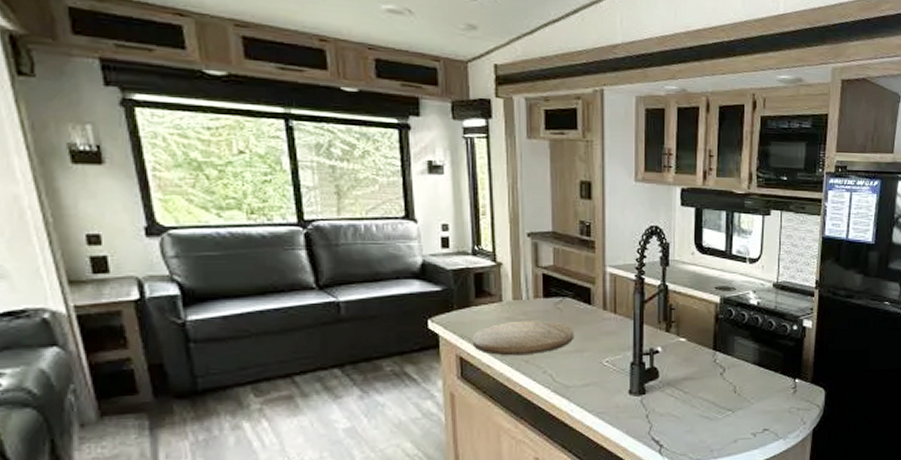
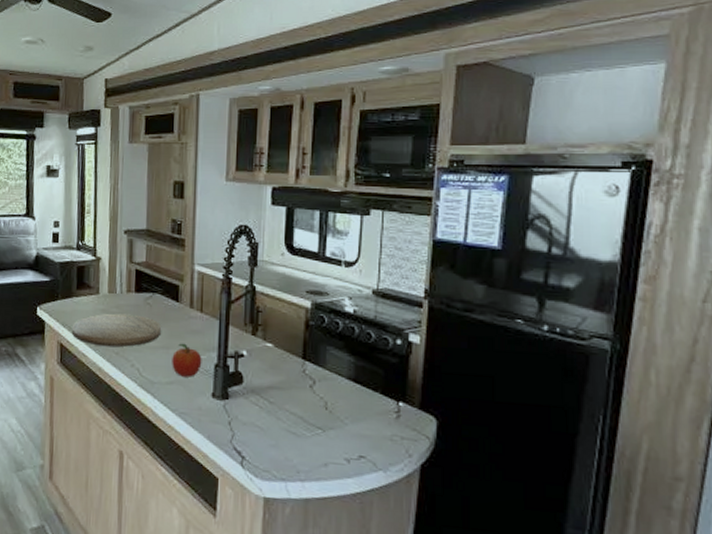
fruit: none [587,345,618,378] -> present [172,343,202,377]

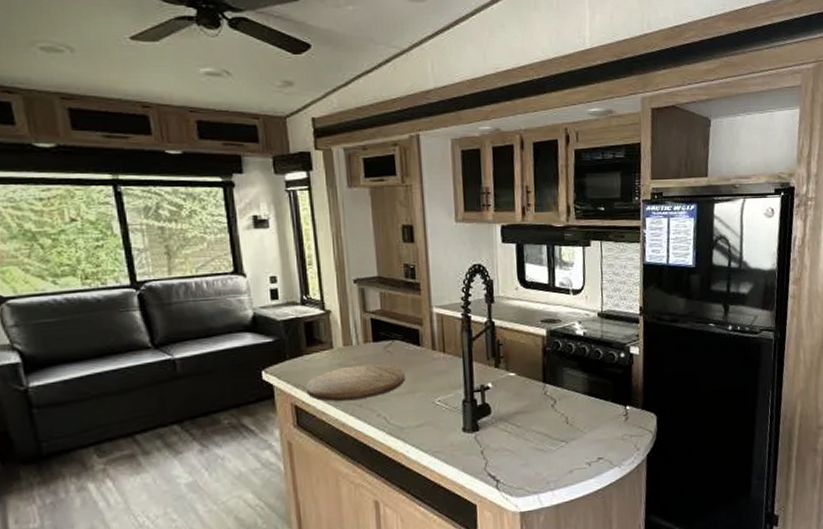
fruit: present [172,343,202,377] -> none [419,385,450,418]

